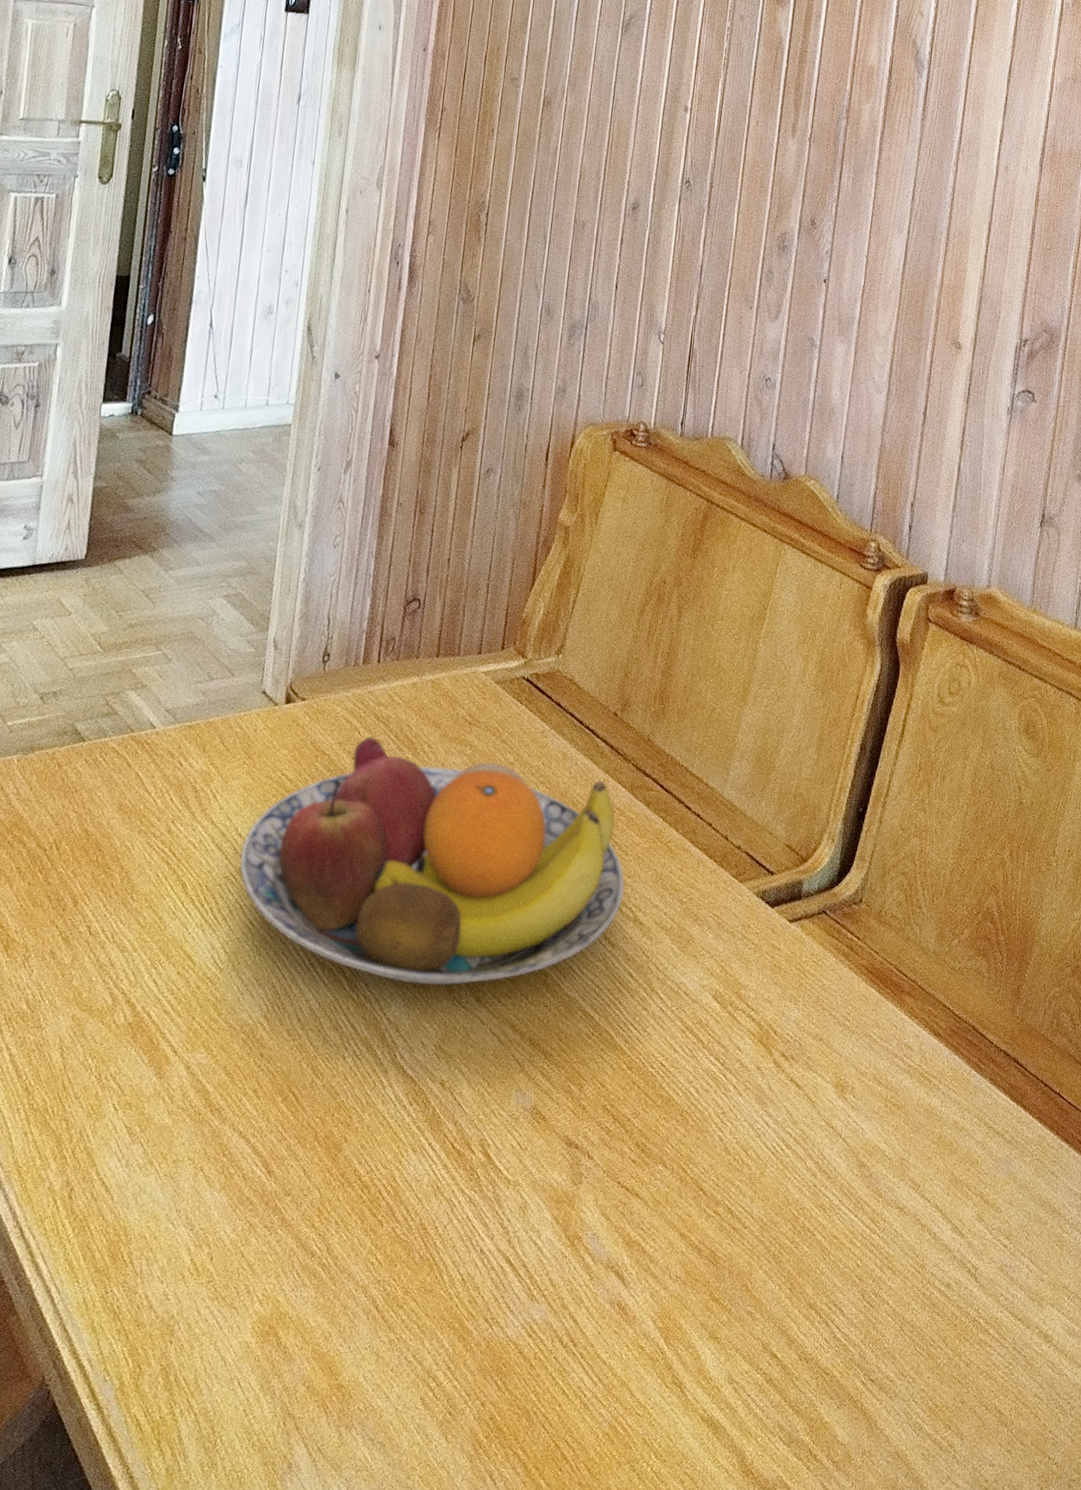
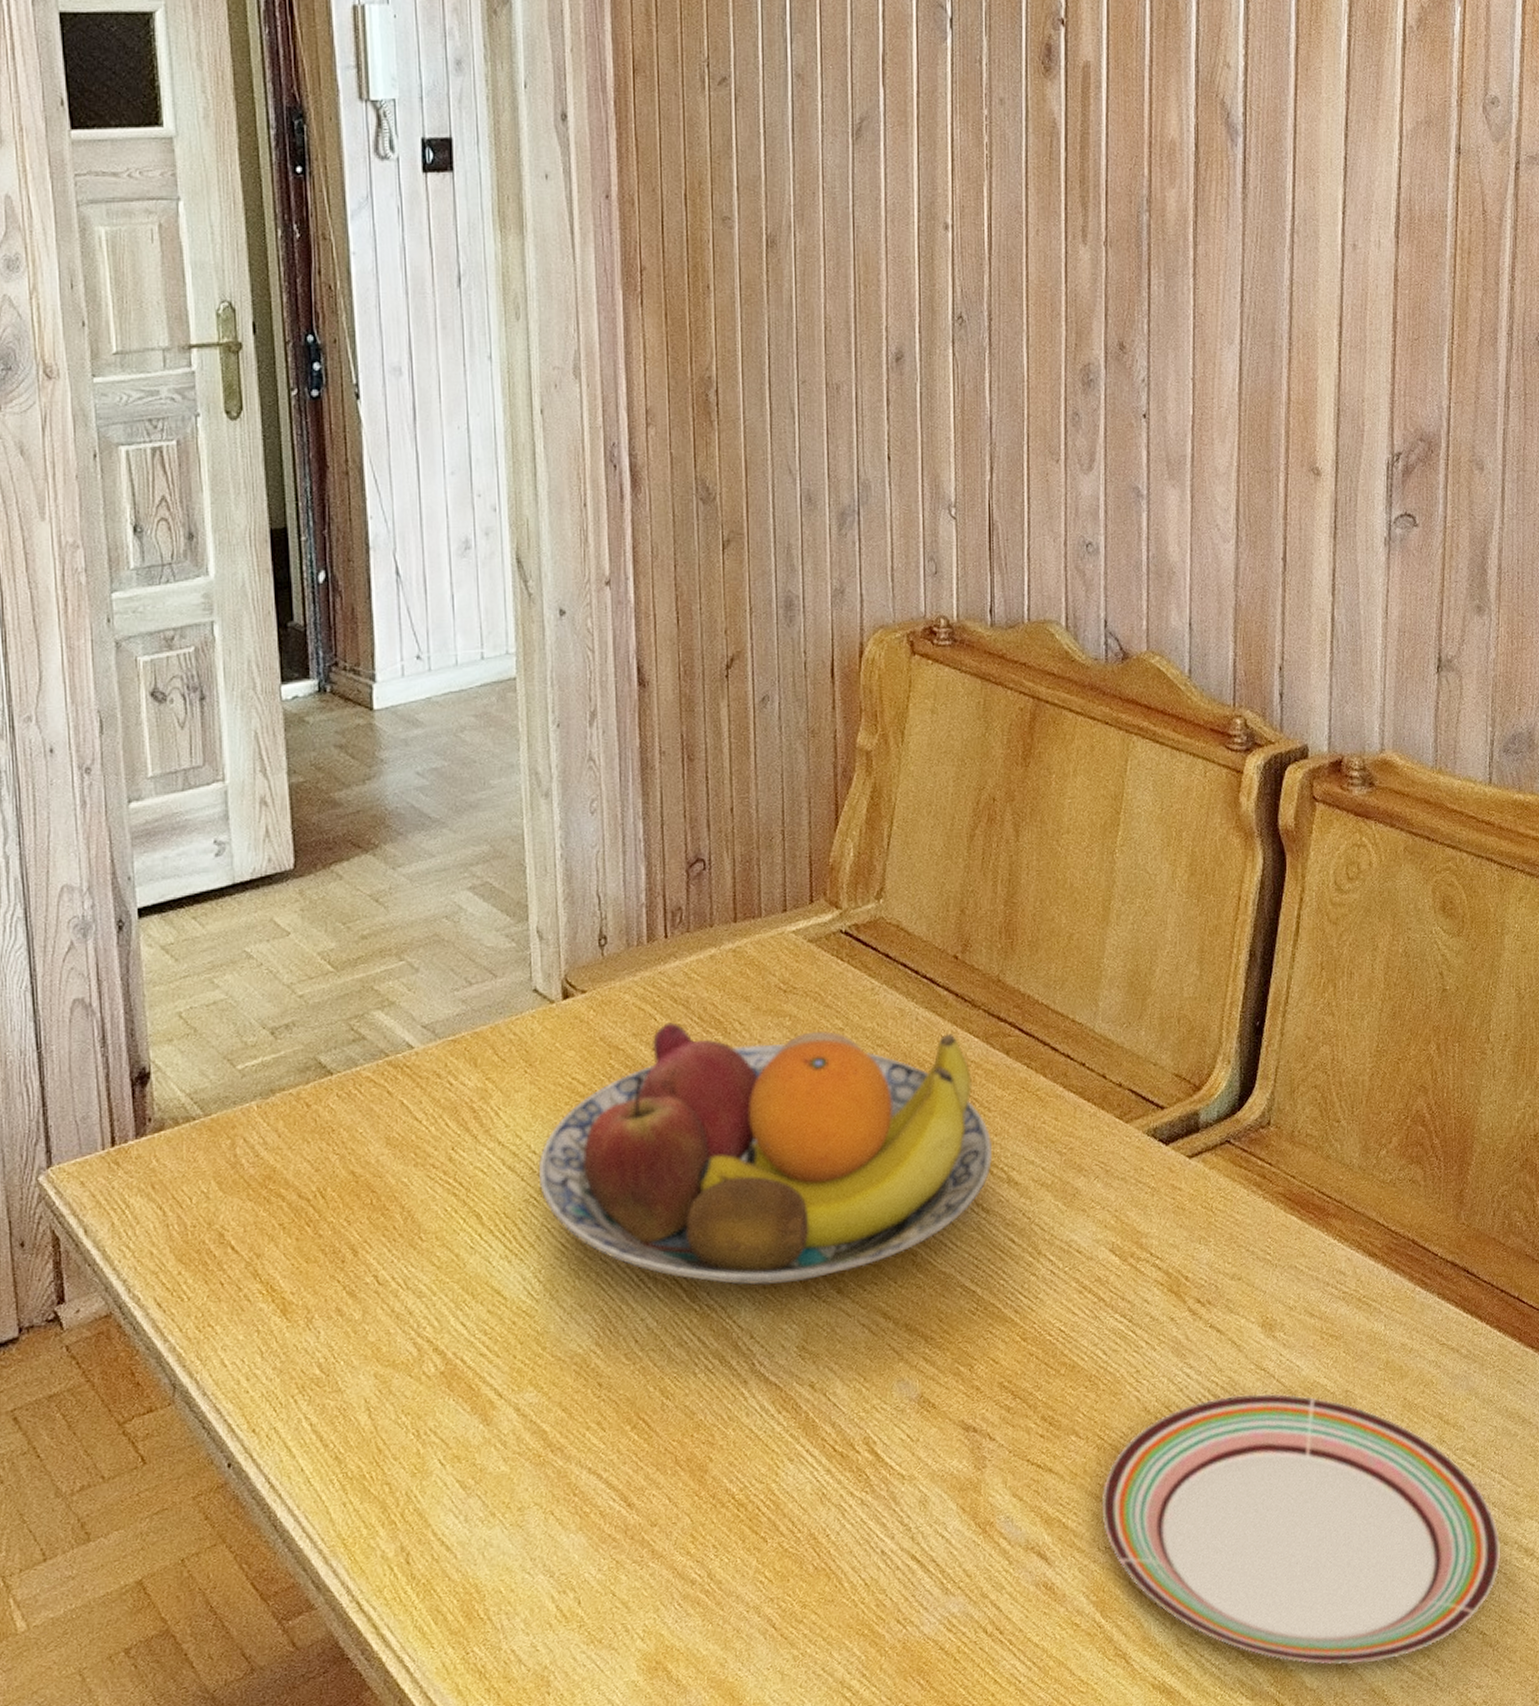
plate: none [677,1148,1023,1425] -> present [1101,1393,1500,1664]

